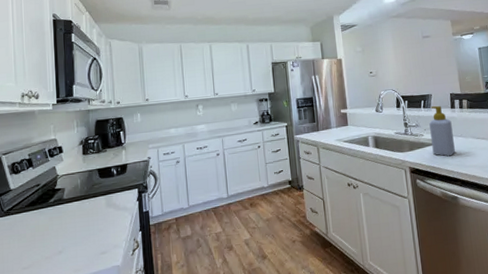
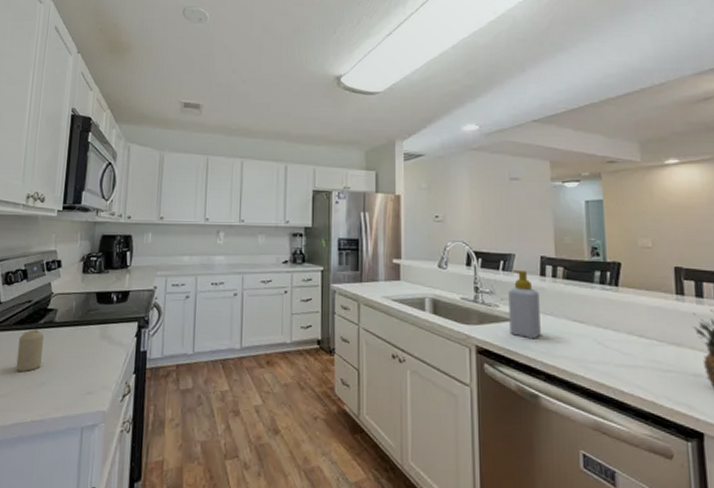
candle: none [32,208,57,245] -> present [16,329,45,371]

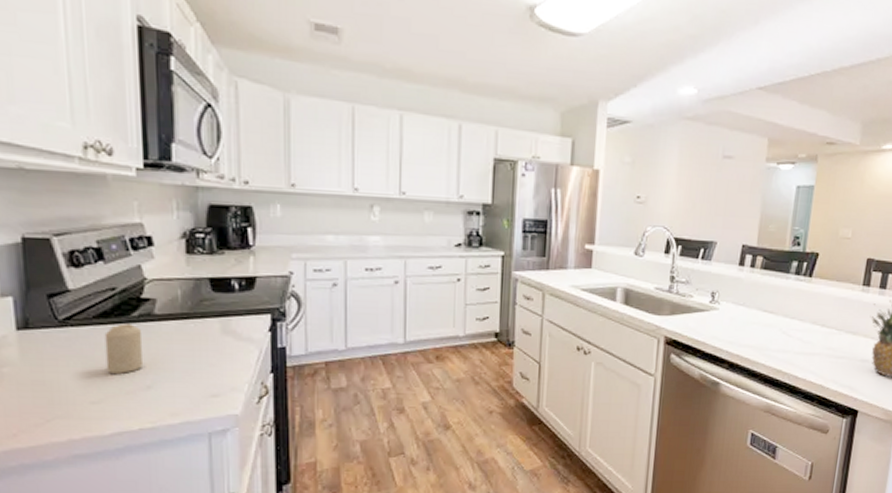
soap bottle: present [508,269,541,339] -> none [700,258,735,330]

